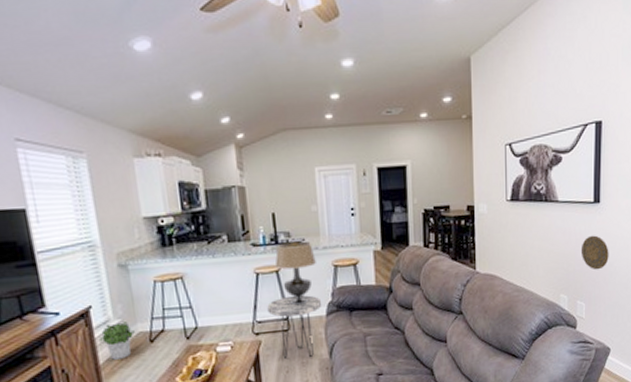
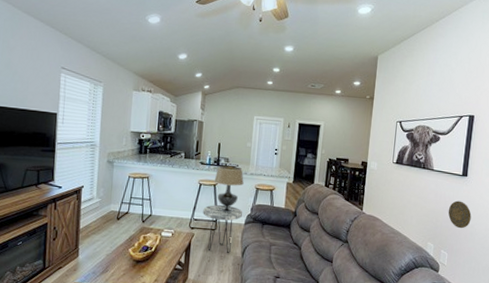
potted plant: present [98,320,135,360] -> none [83,200,108,228]

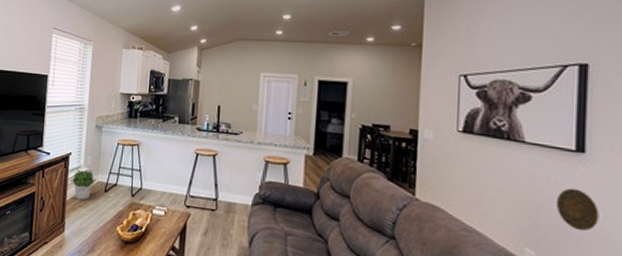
potted plant: none [83,200,108,228] -> present [70,169,96,200]
side table: present [203,204,243,253] -> none [200,179,250,241]
table lamp: present [214,165,244,213] -> none [213,132,250,191]

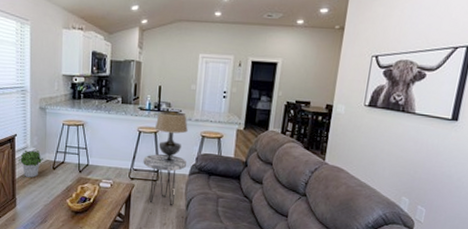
side table: none [200,179,250,241] -> present [143,154,187,205]
table lamp: none [213,132,250,191] -> present [154,111,188,163]
decorative plate: present [555,188,599,232] -> none [429,149,459,182]

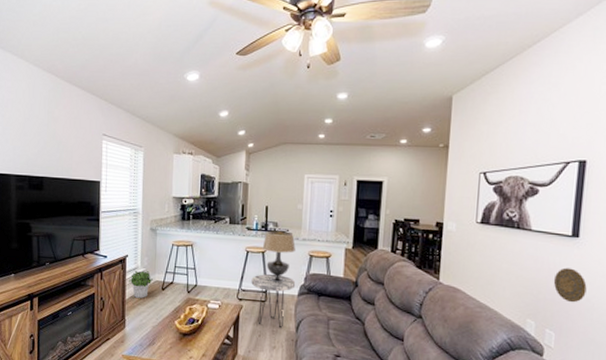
decorative plate: none [429,149,459,182] -> present [553,267,587,303]

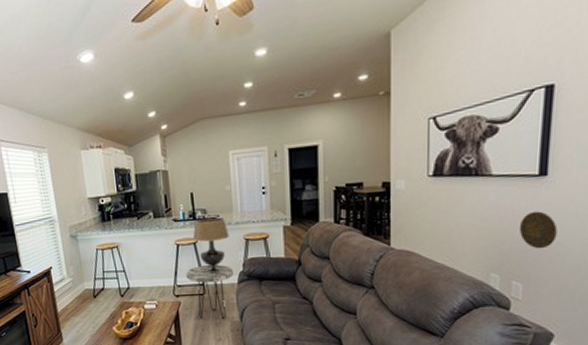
potted plant: present [128,270,153,298] -> none [57,279,82,309]

